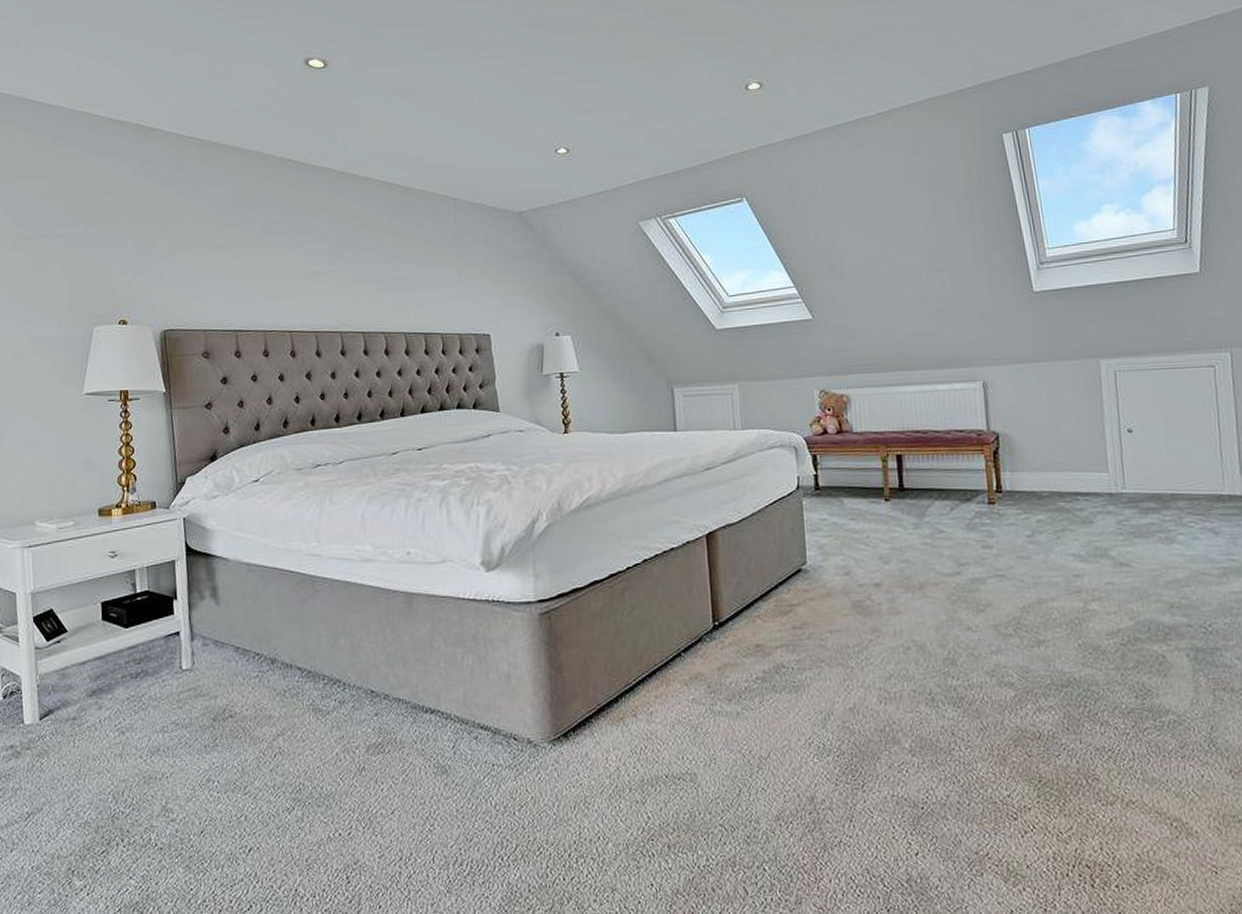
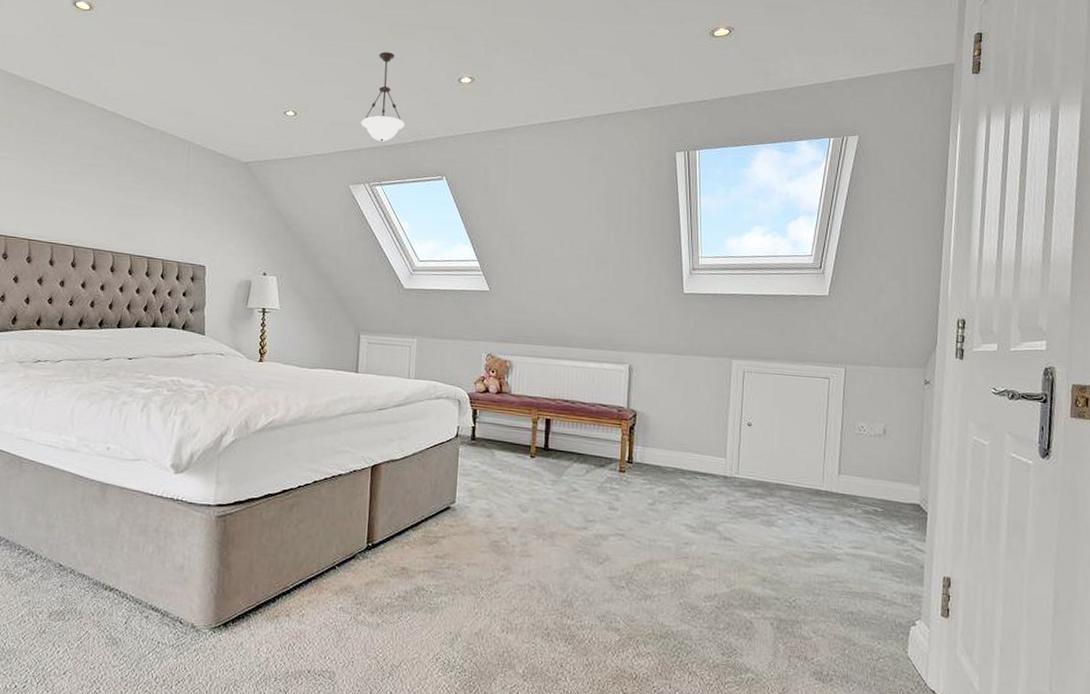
pendant light: none [642,67,692,168] -> present [361,52,405,142]

